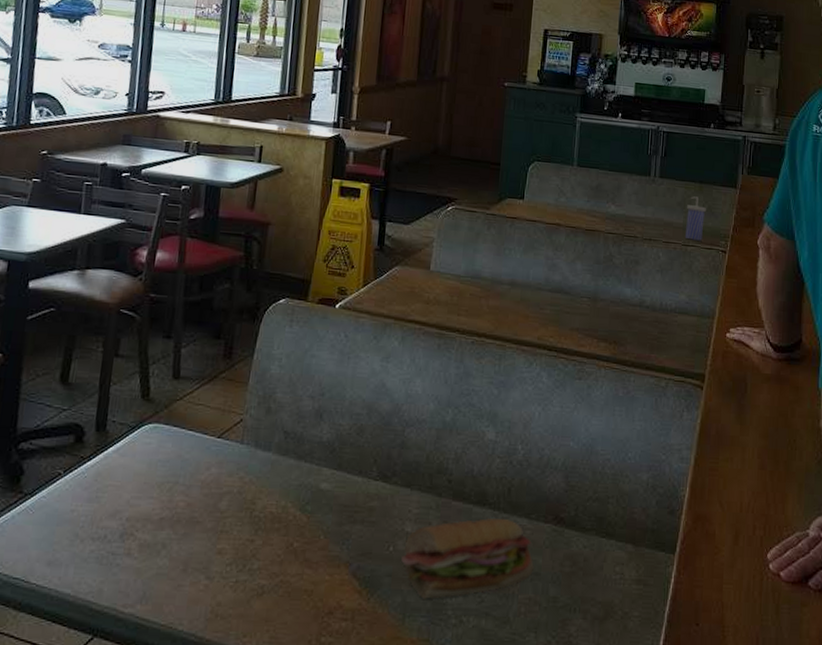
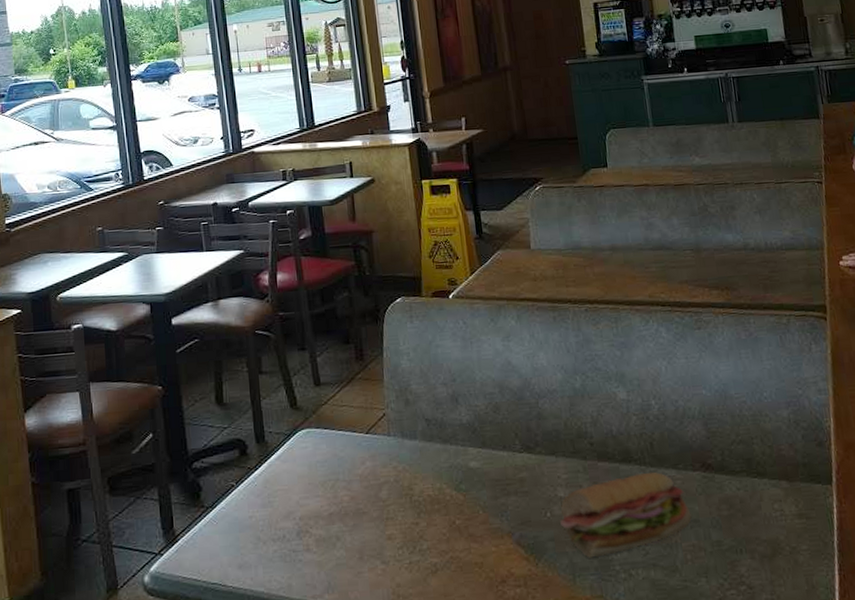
beverage cup: present [686,196,706,241] -> none [771,134,795,177]

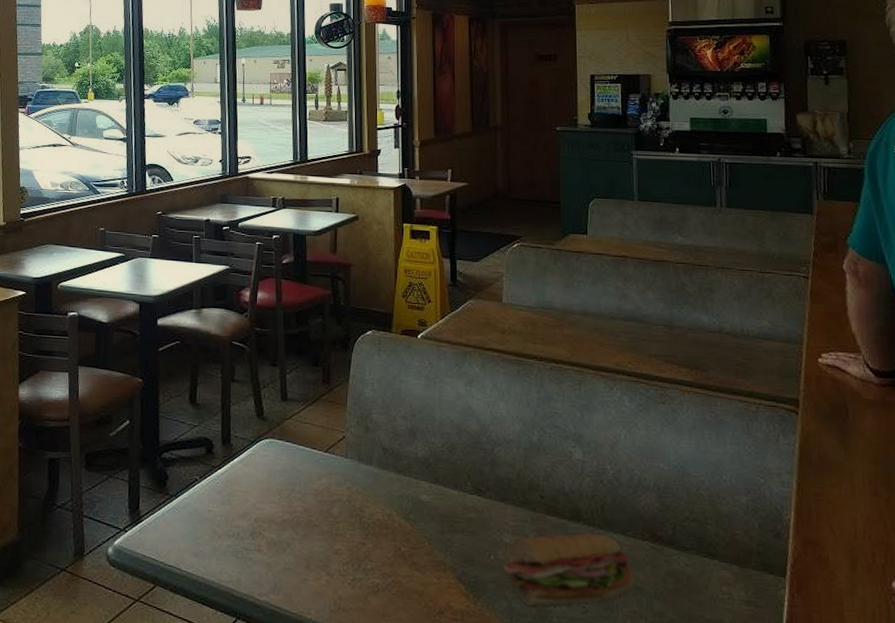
paper bag: none [793,14,843,62] -> present [795,109,845,158]

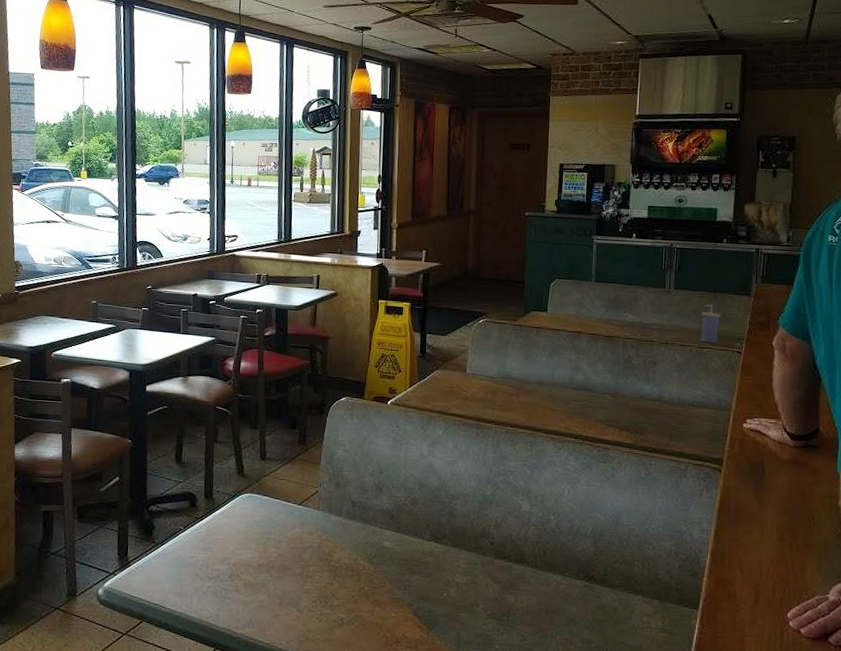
sandwich: present [503,533,636,607] -> none [454,574,569,636]
beverage cup: none [759,224,781,268] -> present [701,304,721,343]

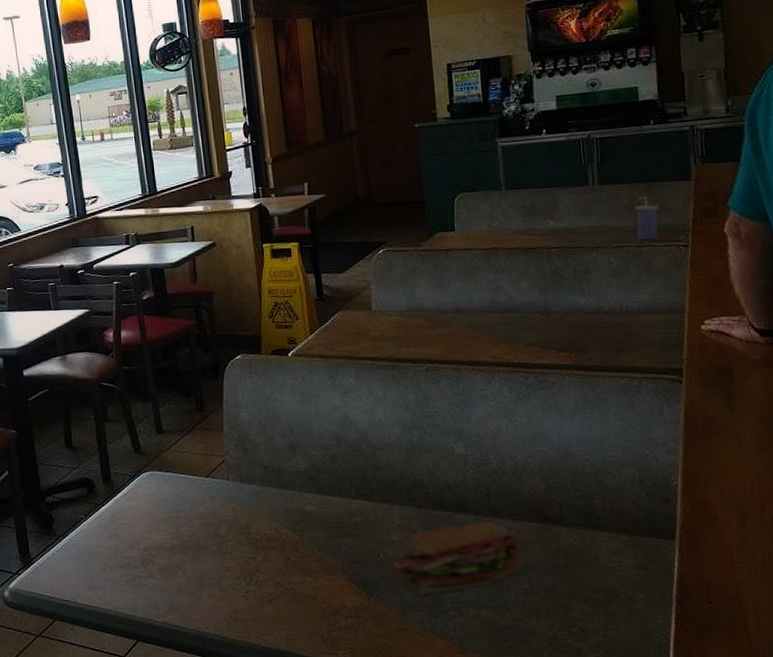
sandwich: none [454,574,569,636] -> present [393,521,526,596]
paper bag: present [743,200,784,245] -> none [668,69,723,121]

